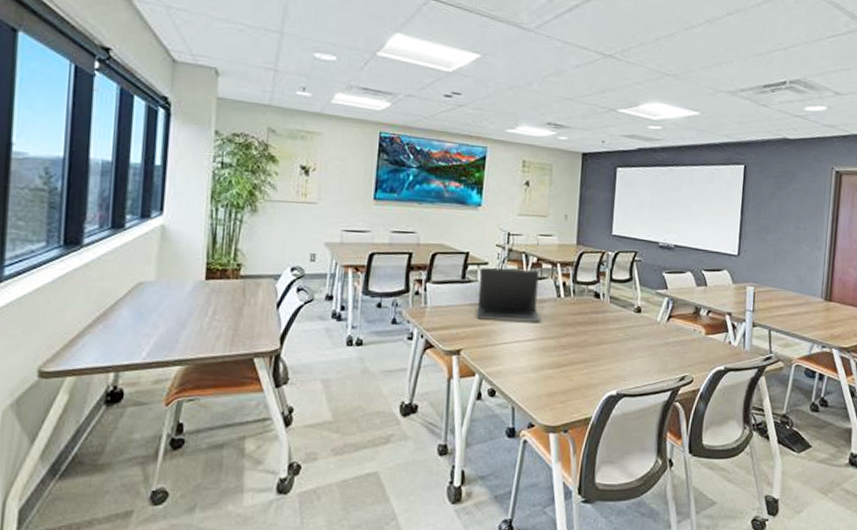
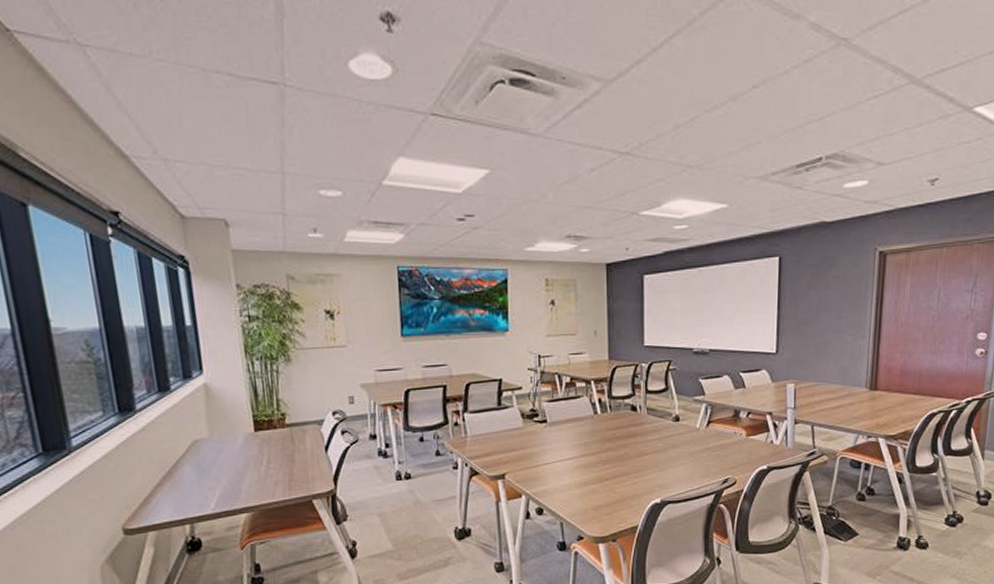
laptop computer: present [476,268,541,322] -> none [515,391,580,443]

